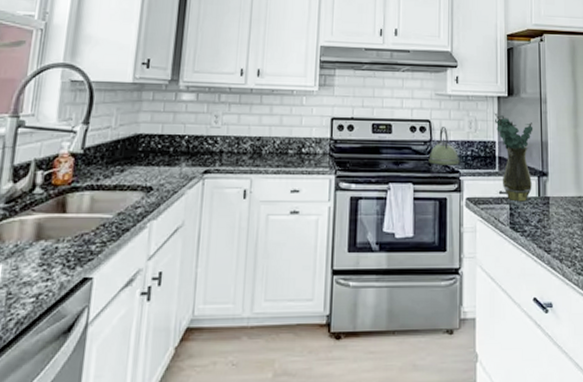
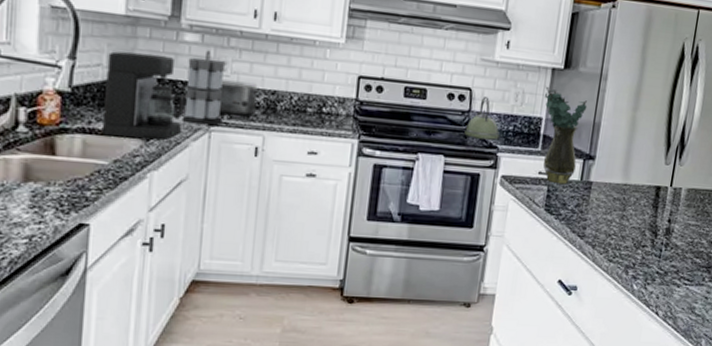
coffee maker: none [109,113,182,191] -> present [103,51,185,141]
spice rack: none [179,106,217,173] -> present [181,50,226,126]
toaster: none [201,131,248,164] -> present [207,80,261,118]

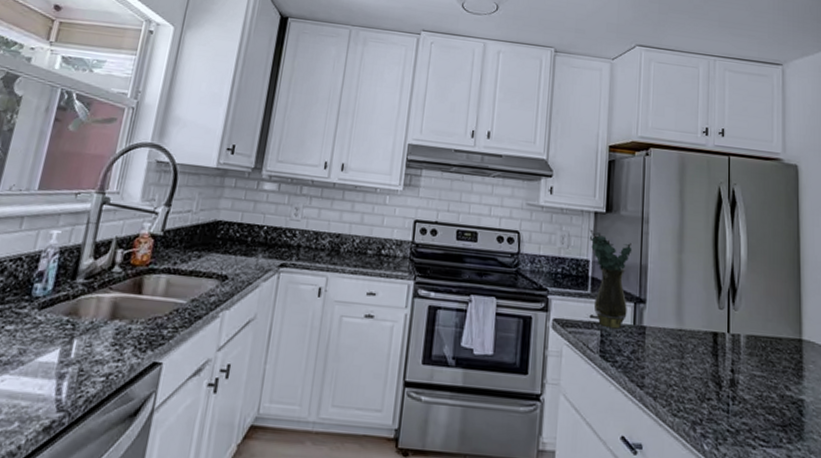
coffee maker: present [103,51,185,141] -> none [185,198,260,281]
spice rack: present [181,50,226,126] -> none [255,197,298,267]
toaster: present [207,80,261,118] -> none [279,224,327,260]
kettle: present [464,97,500,140] -> none [514,239,549,283]

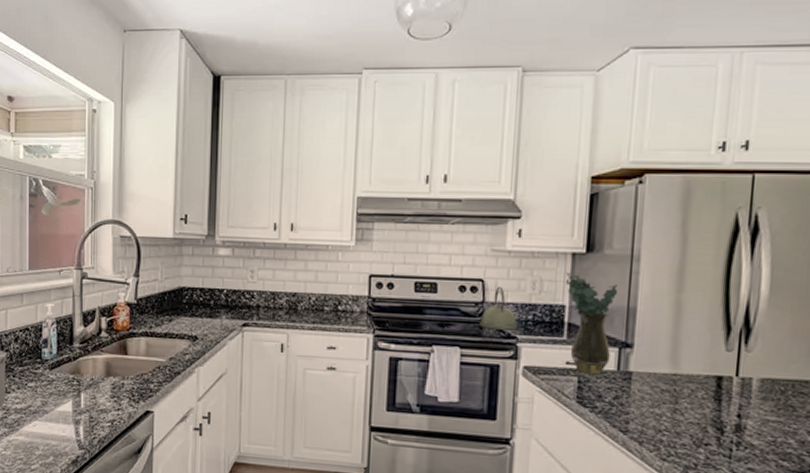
kettle: none [514,239,549,283] -> present [479,287,518,330]

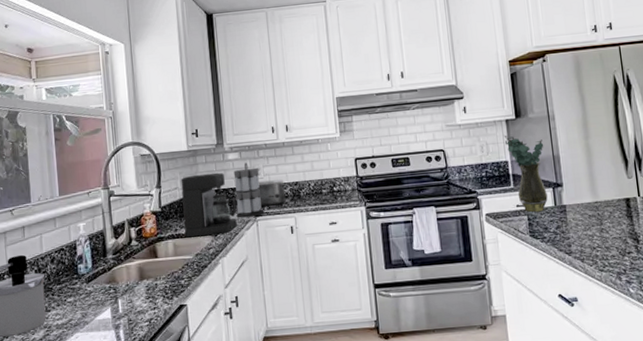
coffee maker: none [160,267,222,341] -> present [181,172,237,238]
spice rack: none [220,261,253,326] -> present [233,162,265,218]
toaster: none [238,286,283,318] -> present [249,179,287,208]
kettle: present [479,287,518,330] -> none [446,154,476,189]

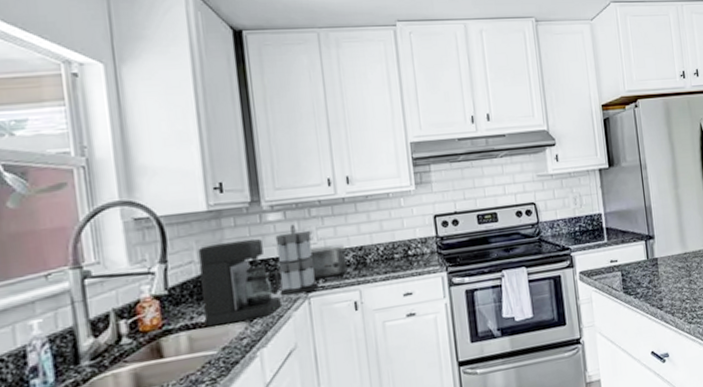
vase: present [504,136,548,212] -> none [597,186,641,268]

